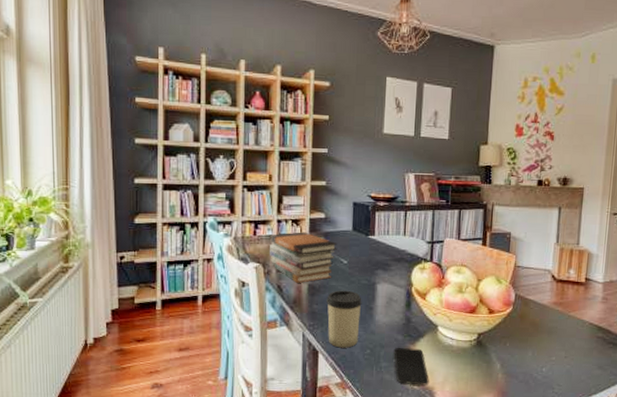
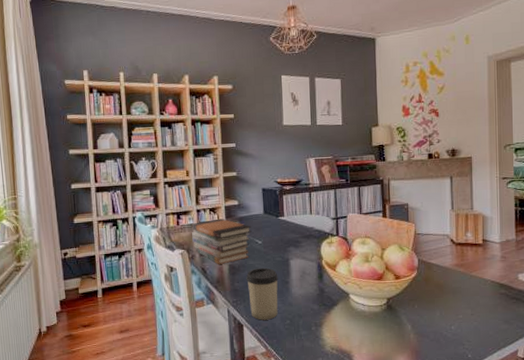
smartphone: present [394,347,429,385] -> none [311,316,347,350]

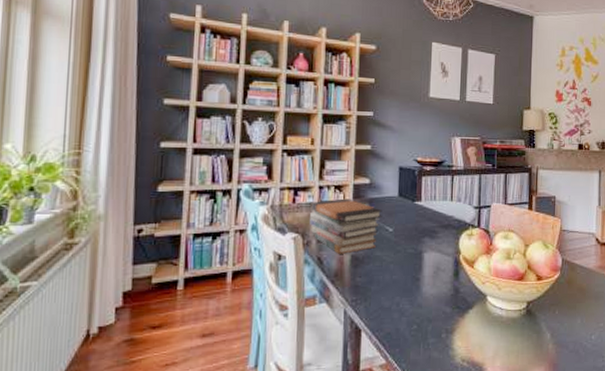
cup: present [246,267,278,320] -> none [371,260,408,325]

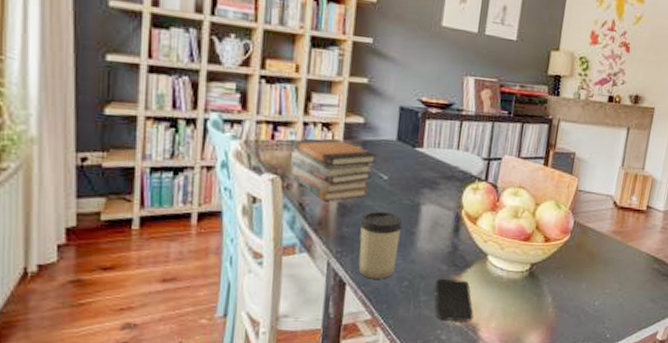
cup: none [371,260,408,325] -> present [358,211,403,279]
smartphone: none [442,320,479,362] -> present [435,278,474,322]

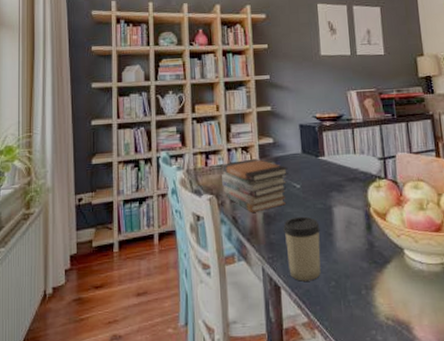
smartphone: present [435,278,474,322] -> none [360,276,404,320]

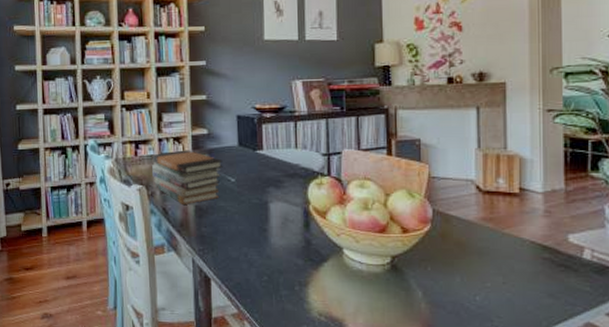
cup: present [283,216,321,282] -> none [215,211,254,275]

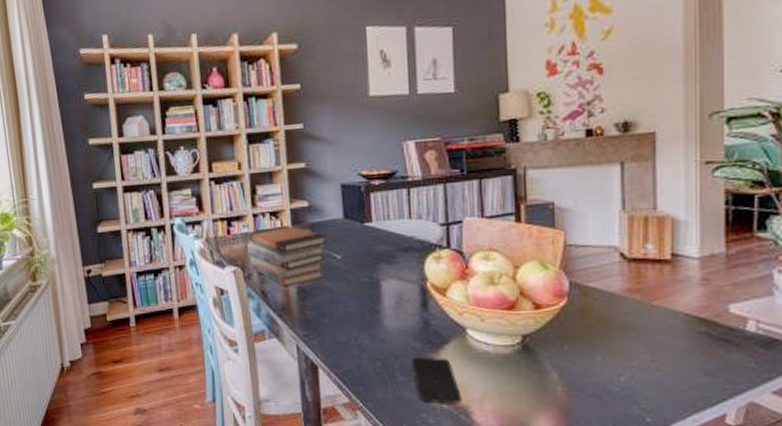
smartphone: none [294,273,338,317] -> present [411,357,462,404]

